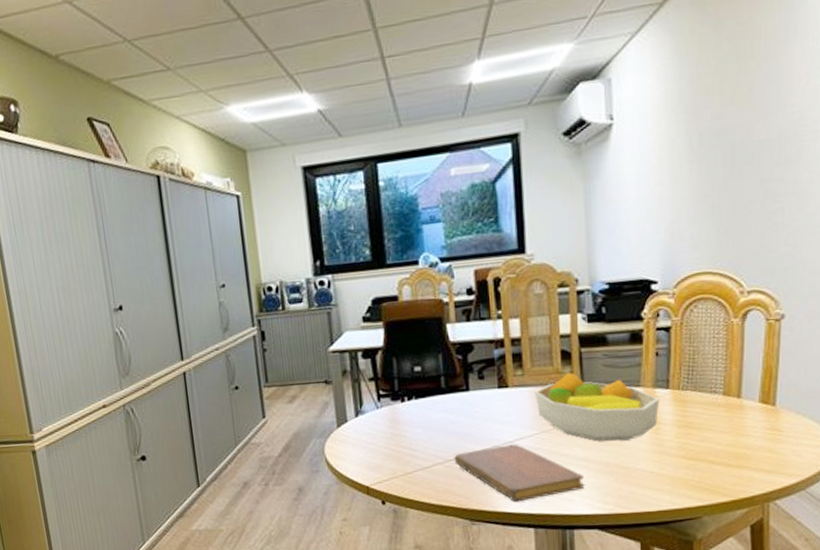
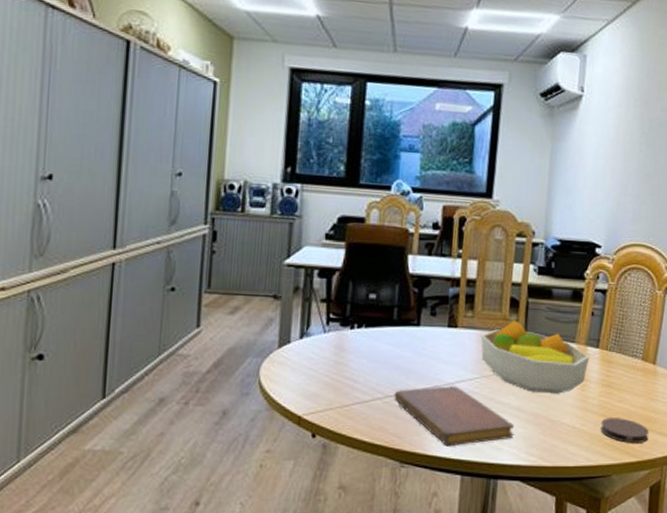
coaster: none [682,457,742,483] -> present [600,418,649,443]

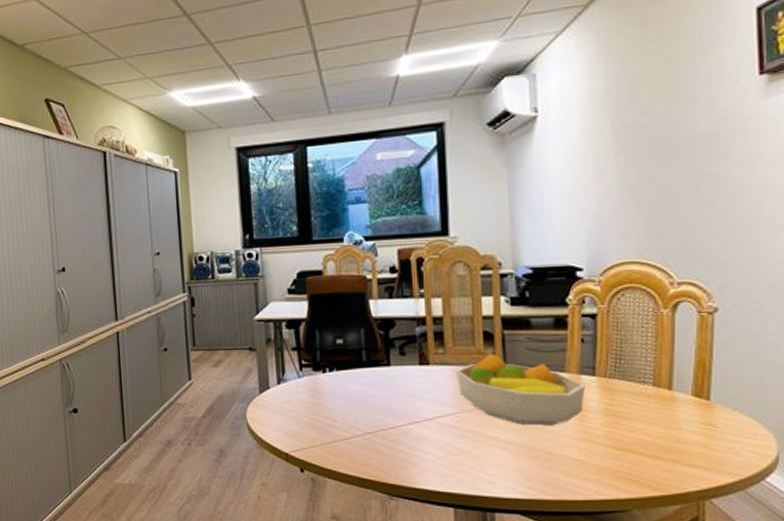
notebook: present [394,386,515,447] -> none [373,421,507,480]
coaster: present [600,418,649,443] -> none [610,449,675,476]

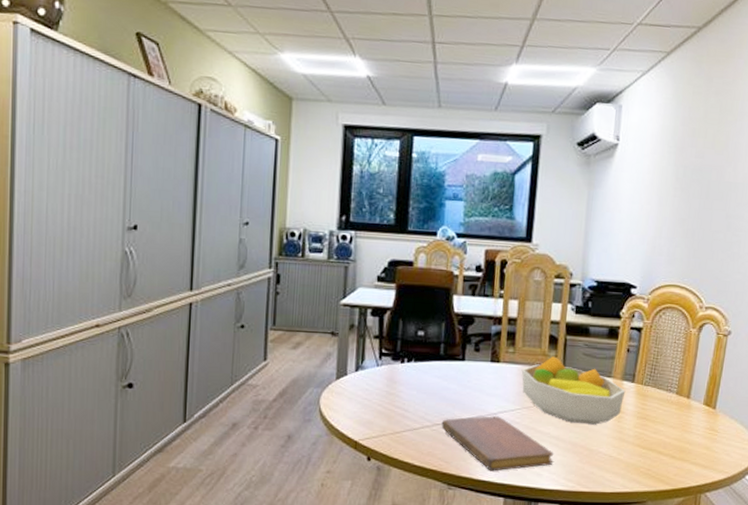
notebook: none [373,421,507,480] -> present [441,416,554,471]

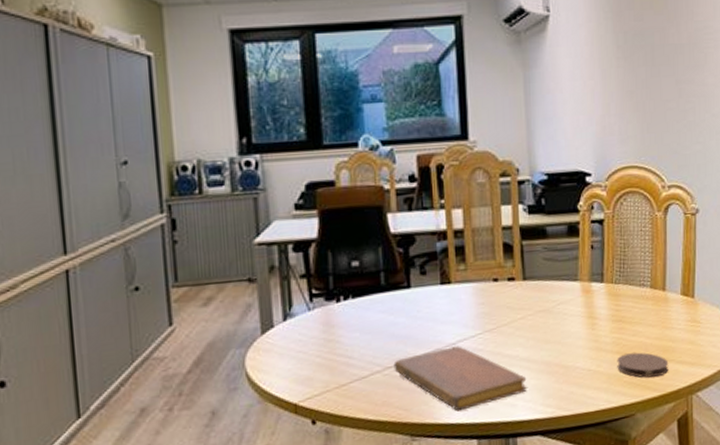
fruit bowl: present [521,356,626,425] -> none [477,267,596,340]
coaster: none [636,448,684,472] -> present [617,352,669,378]

